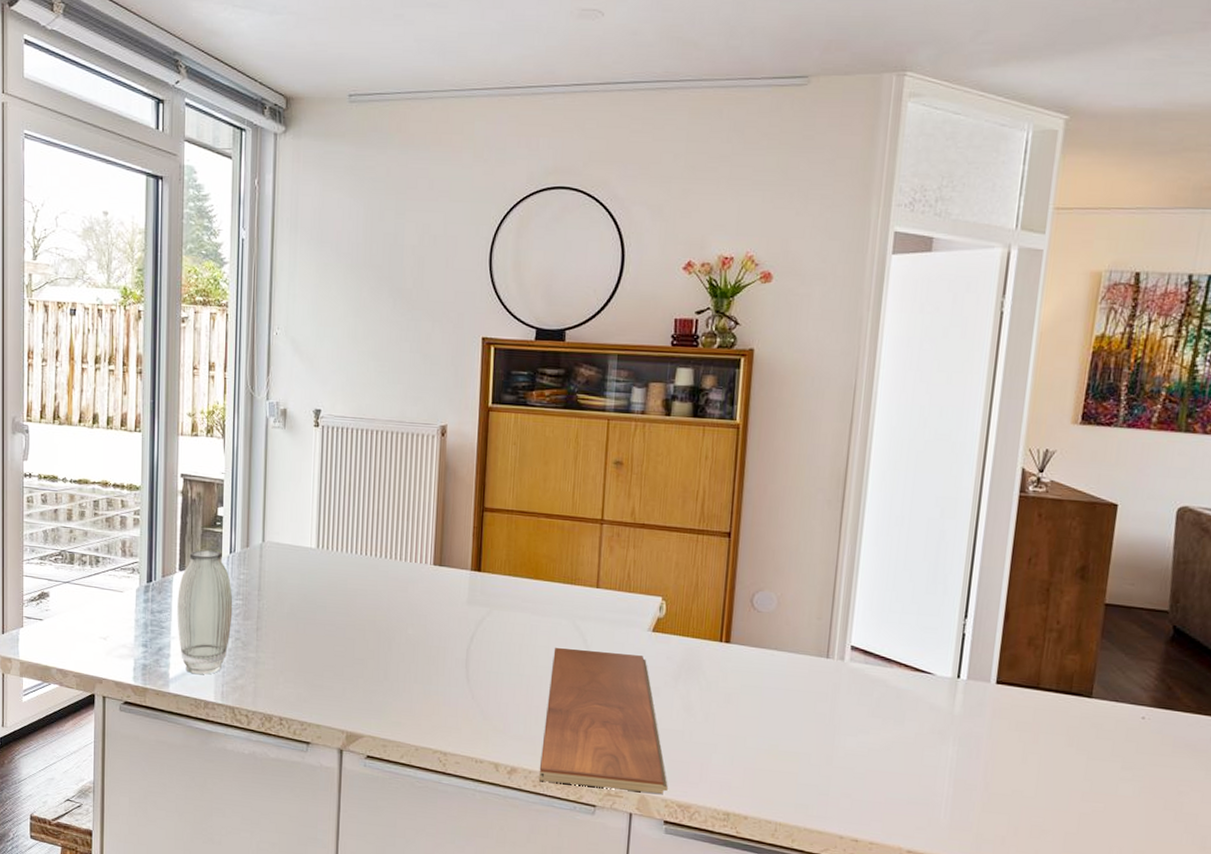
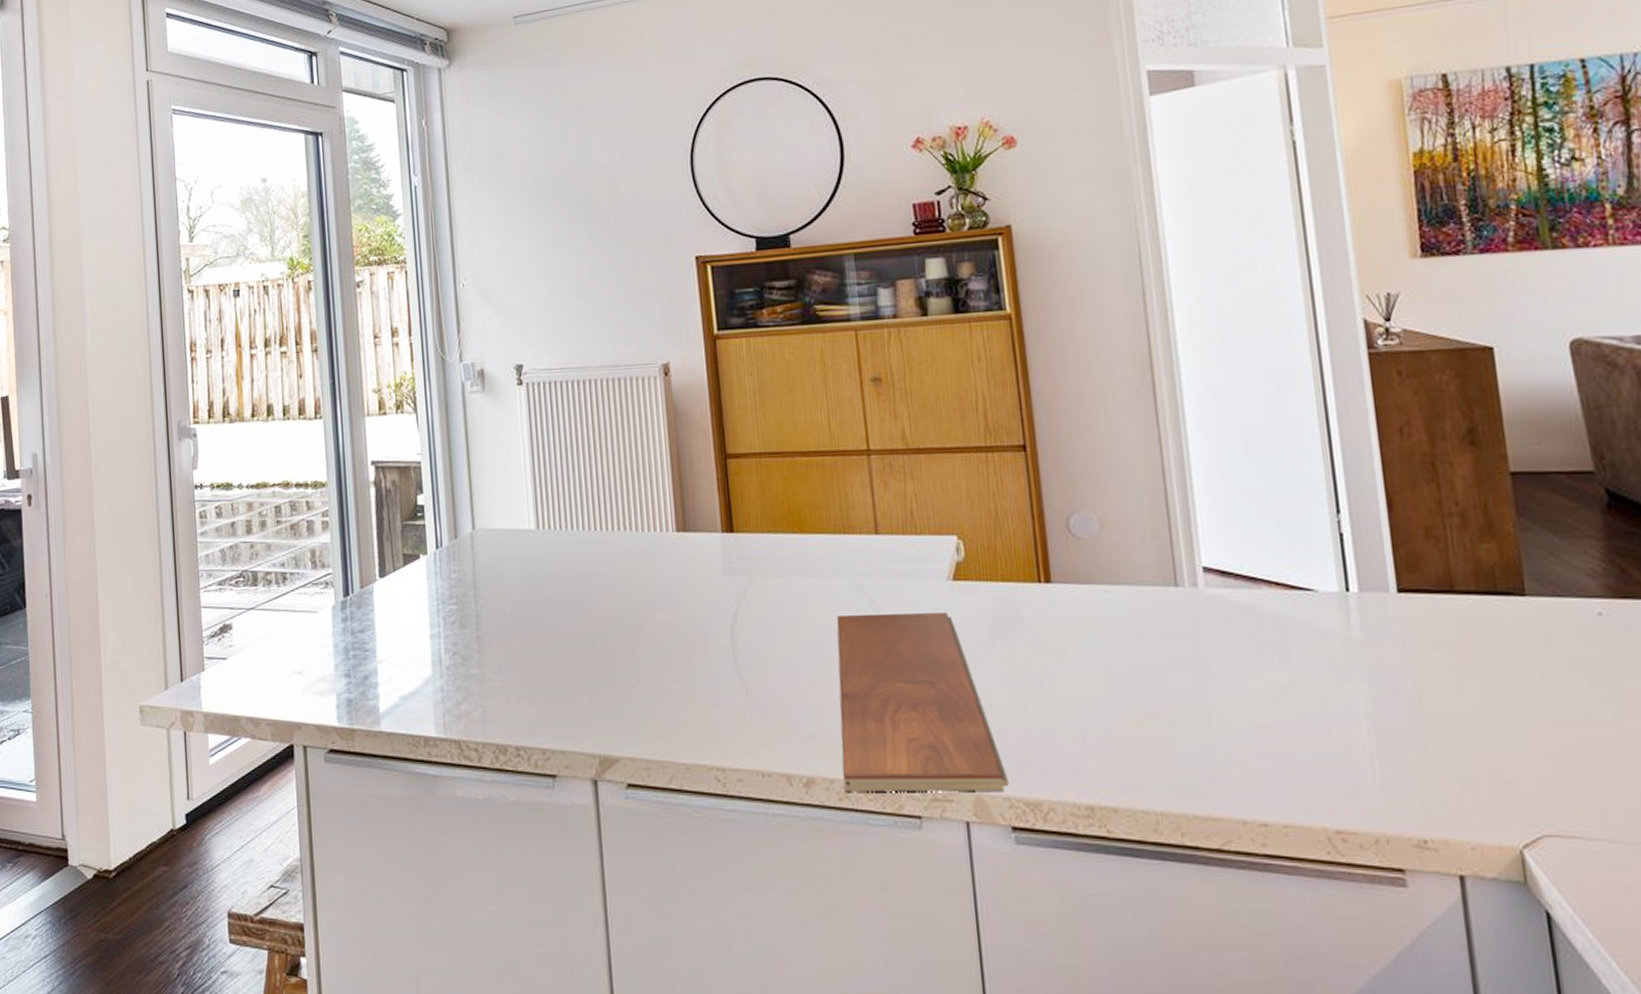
vase: present [177,549,233,675] -> none [380,547,447,705]

